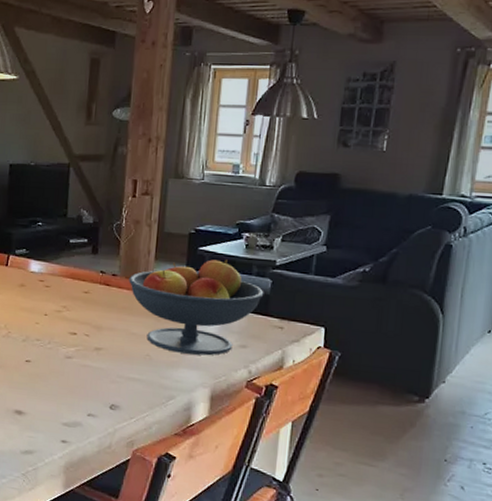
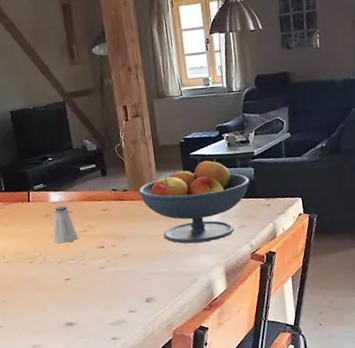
saltshaker: none [23,277,51,321] -> present [53,205,78,244]

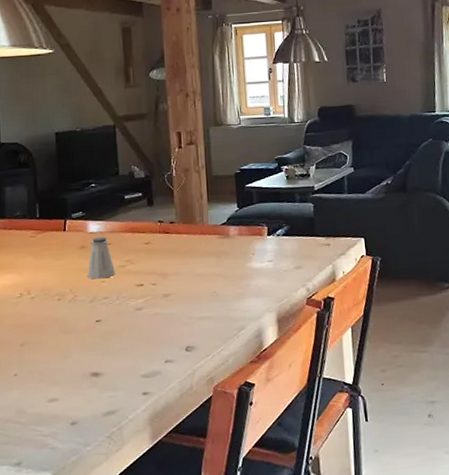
fruit bowl: present [138,158,250,244] -> none [186,192,309,285]

